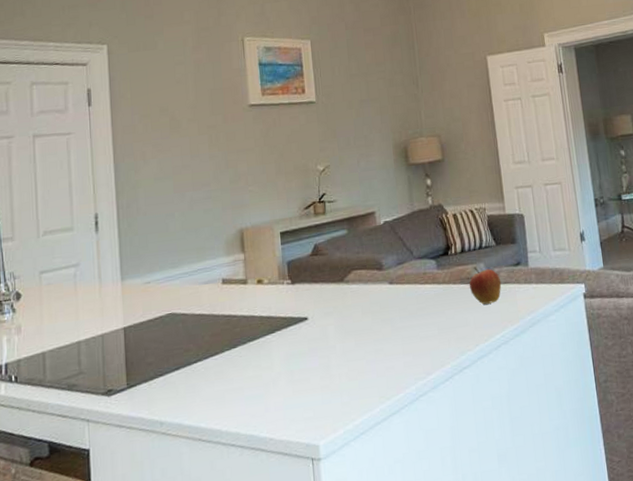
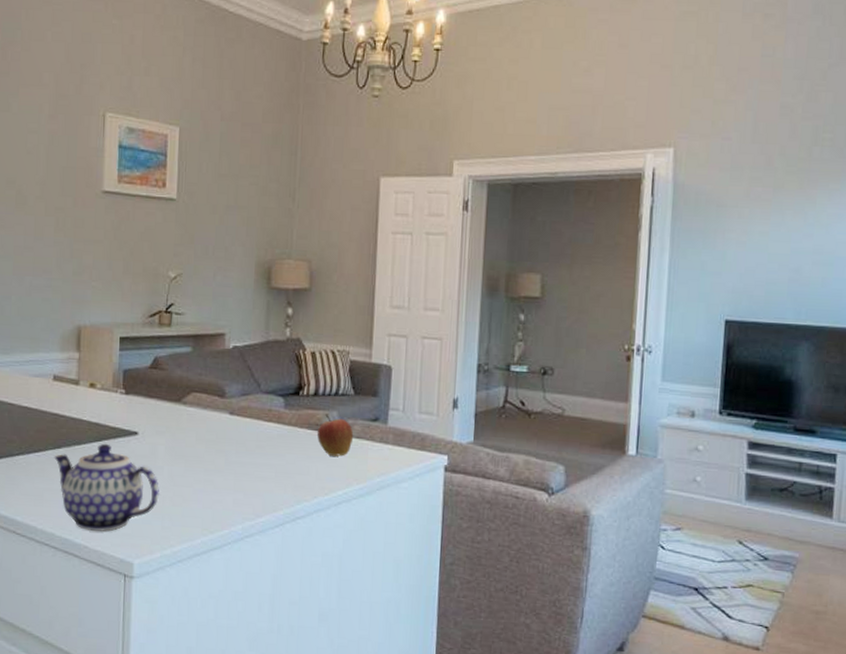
teapot: none [231,334,335,422] -> present [54,443,159,532]

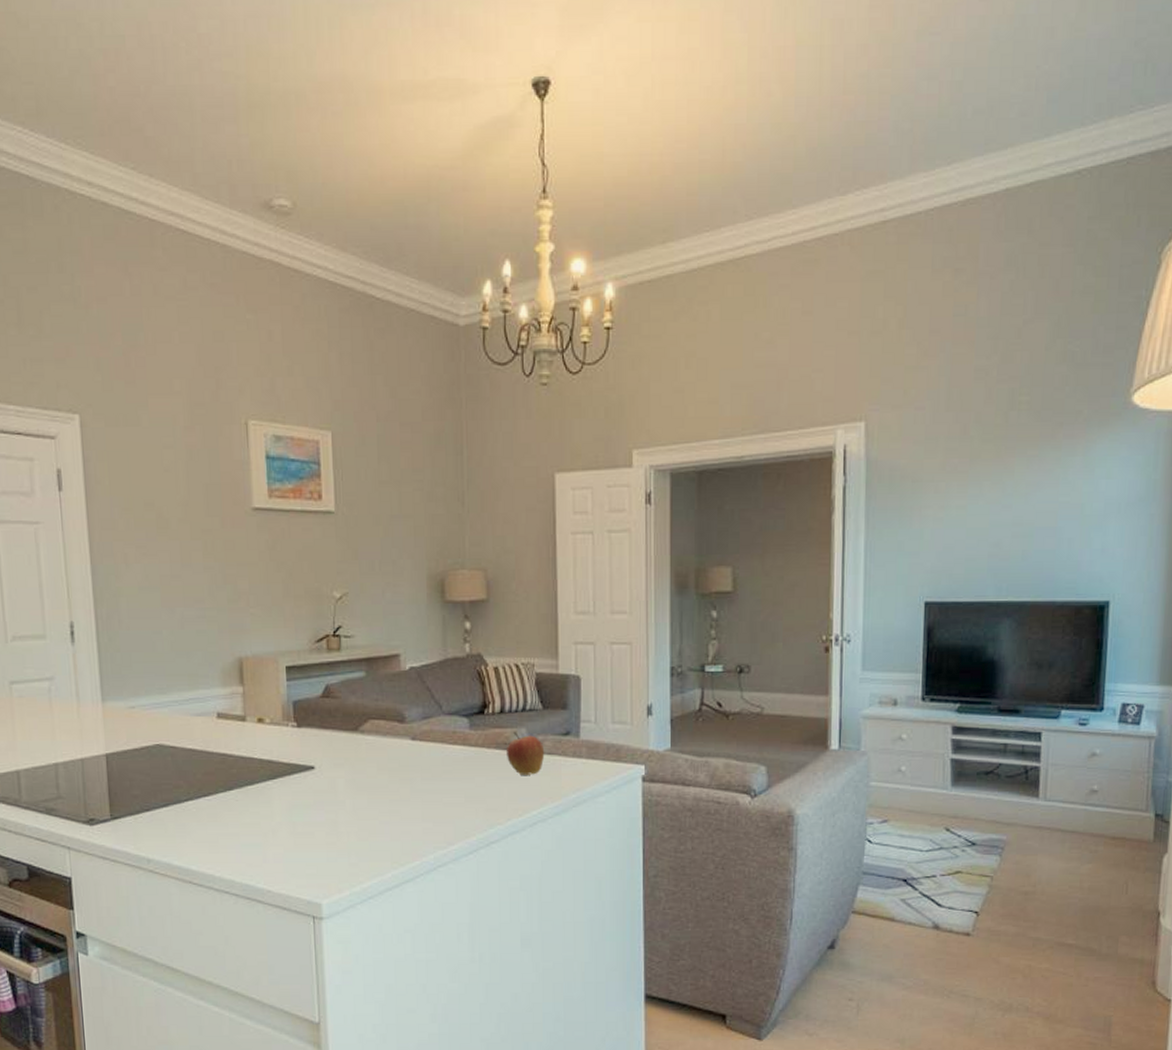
teapot: present [54,443,159,532] -> none [226,781,343,874]

